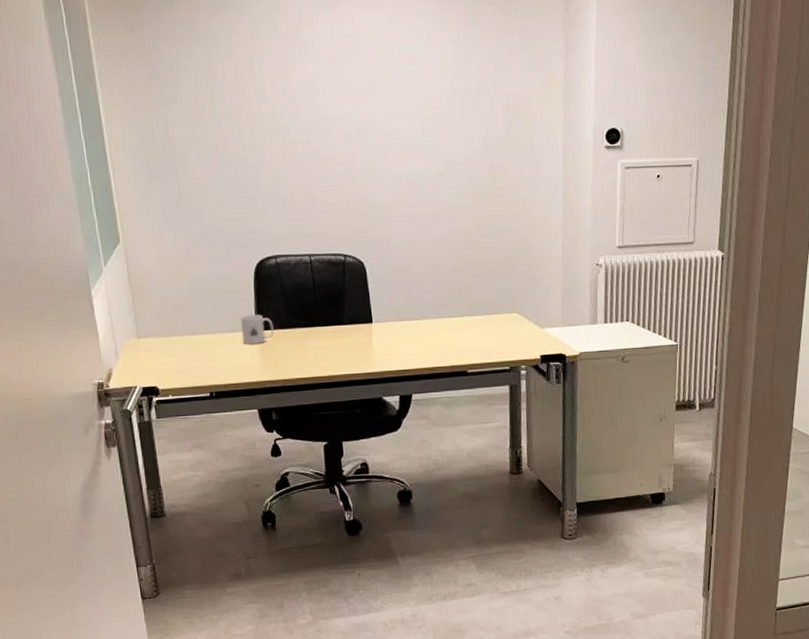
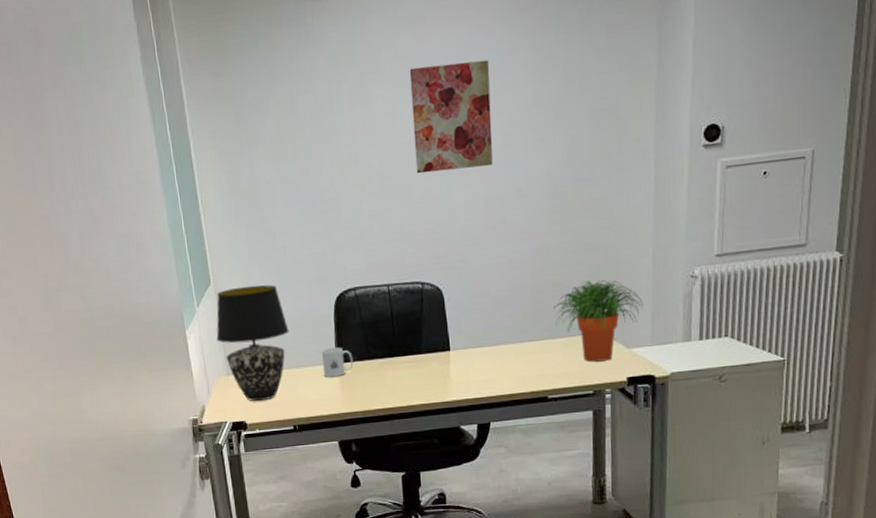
table lamp: none [126,246,206,367] -> present [216,284,289,402]
wall art: none [331,45,414,149] -> present [409,59,493,174]
potted plant: none [472,263,555,340] -> present [553,280,644,362]

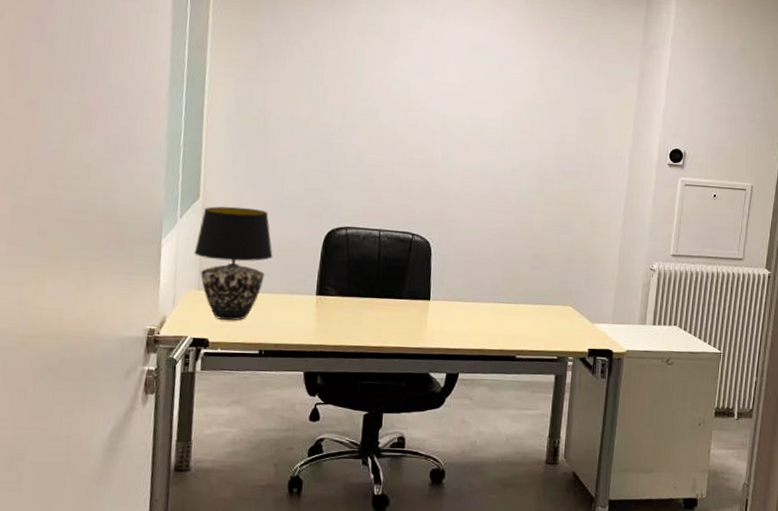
mug: present [321,347,354,378] -> none [301,279,334,309]
wall art: present [409,59,493,174] -> none [422,49,500,145]
potted plant: present [553,280,644,362] -> none [530,258,609,331]

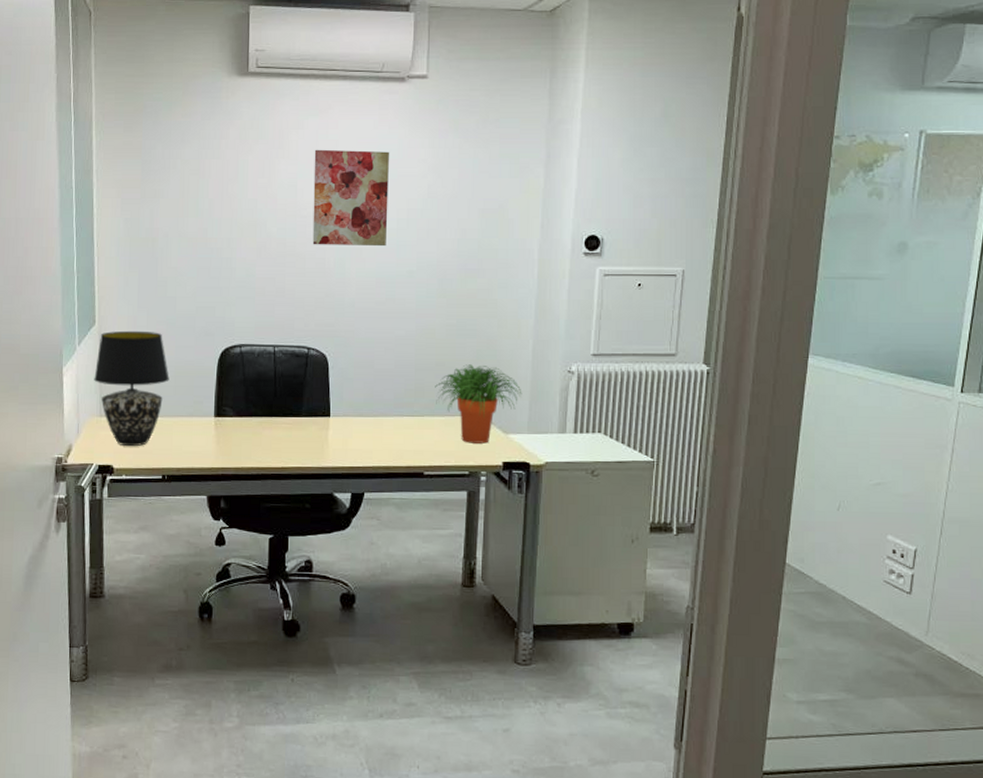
wall art: none [422,49,500,145] -> present [312,149,390,247]
potted plant: none [530,258,609,331] -> present [435,364,522,444]

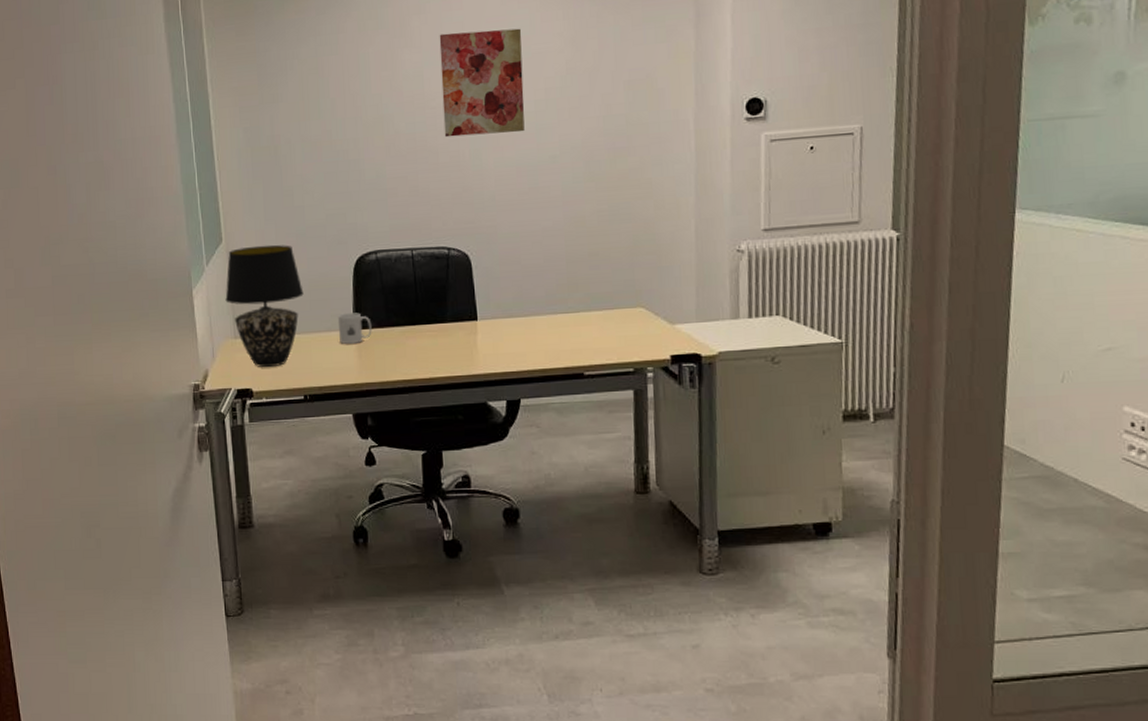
mug: none [199,401,231,431] -> present [337,312,372,345]
potted plant: present [435,364,522,444] -> none [589,251,687,338]

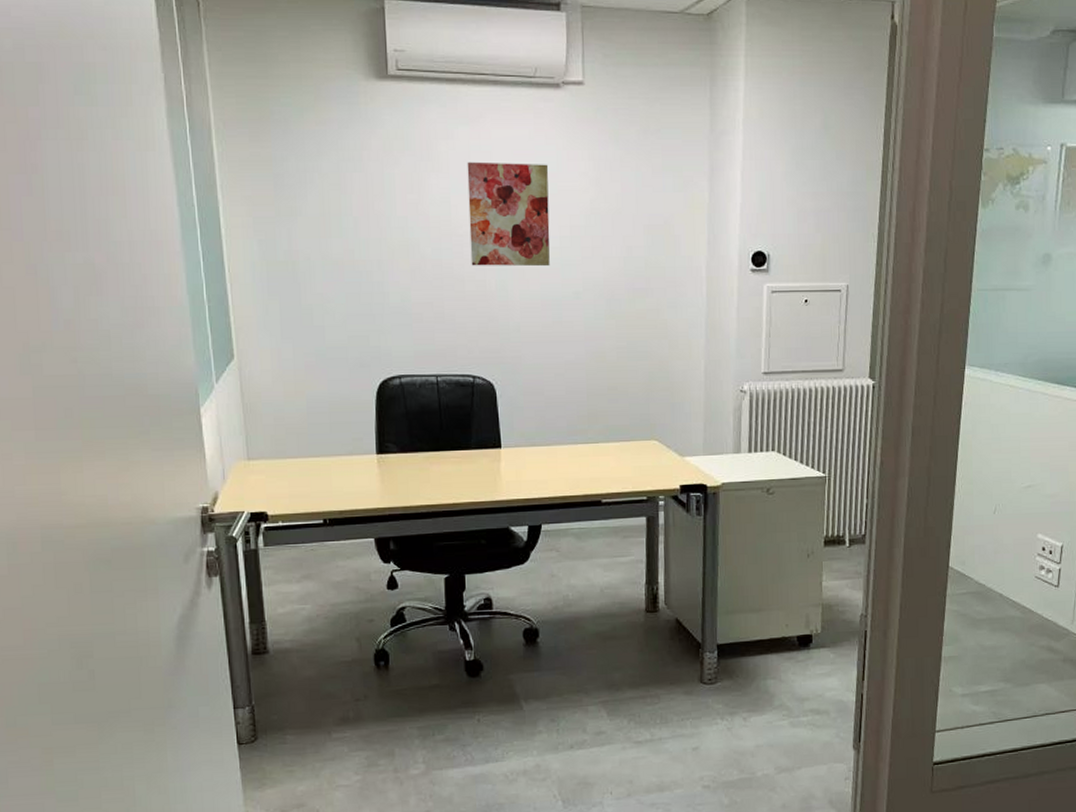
table lamp: present [225,244,304,368] -> none [237,364,323,491]
mug: present [337,312,372,345] -> none [359,437,395,469]

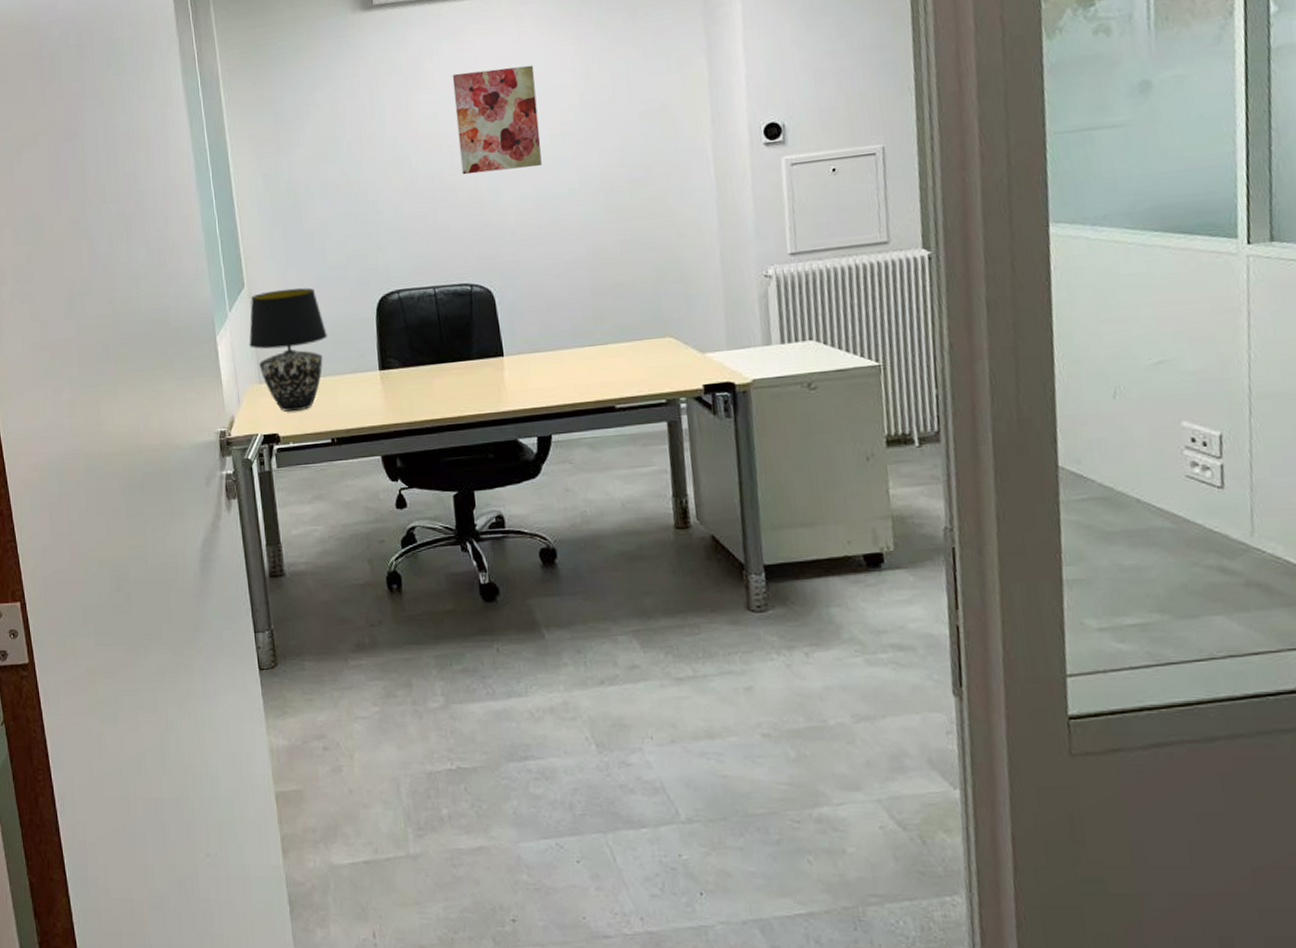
table lamp: none [237,364,323,491] -> present [249,287,327,413]

